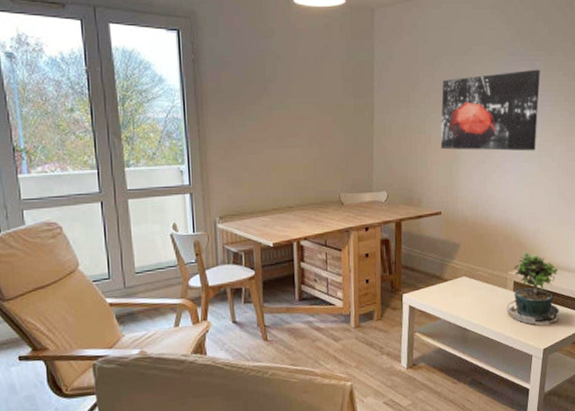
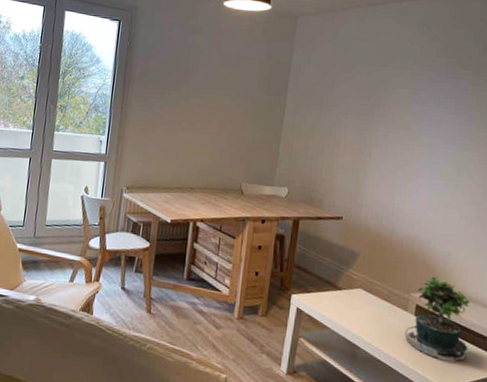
wall art: present [440,69,540,151] -> none [349,87,466,170]

